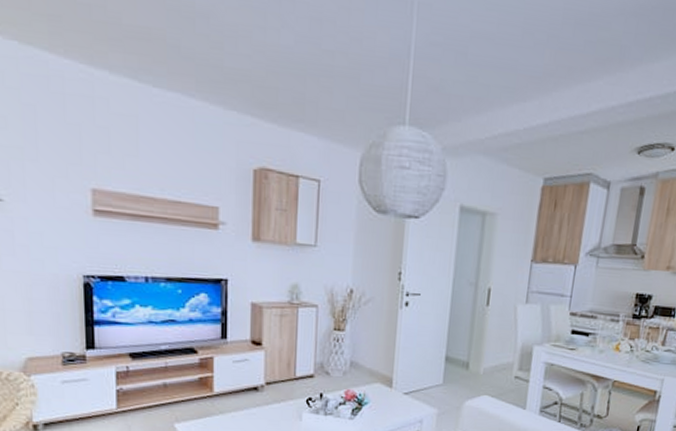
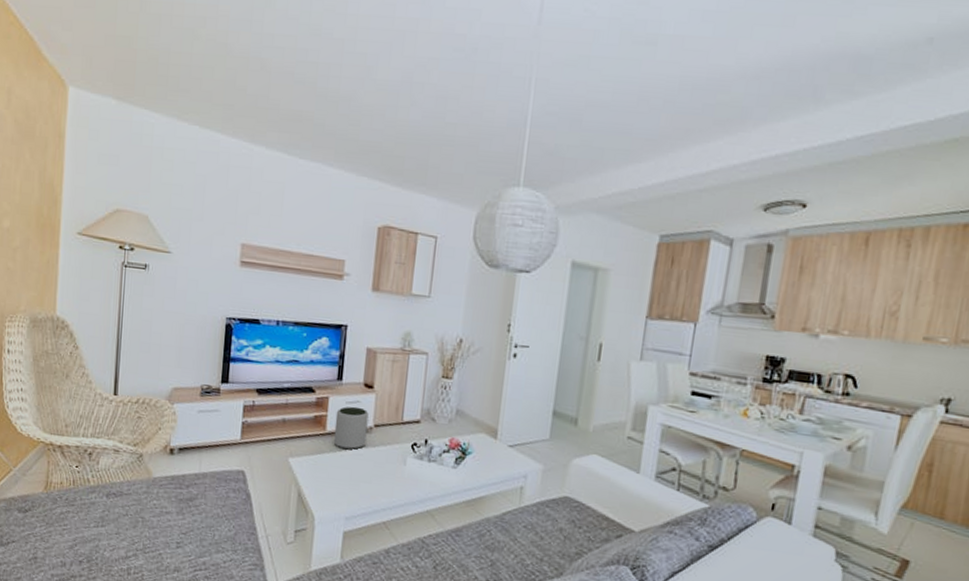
plant pot: none [222,365,259,410] -> present [333,406,369,450]

